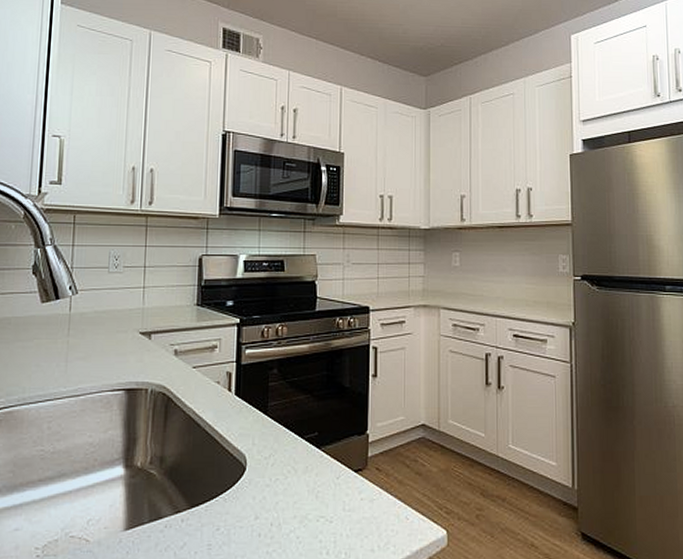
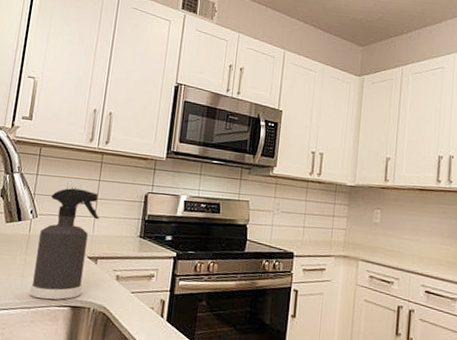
spray bottle: none [77,258,149,385] -> present [30,188,99,300]

